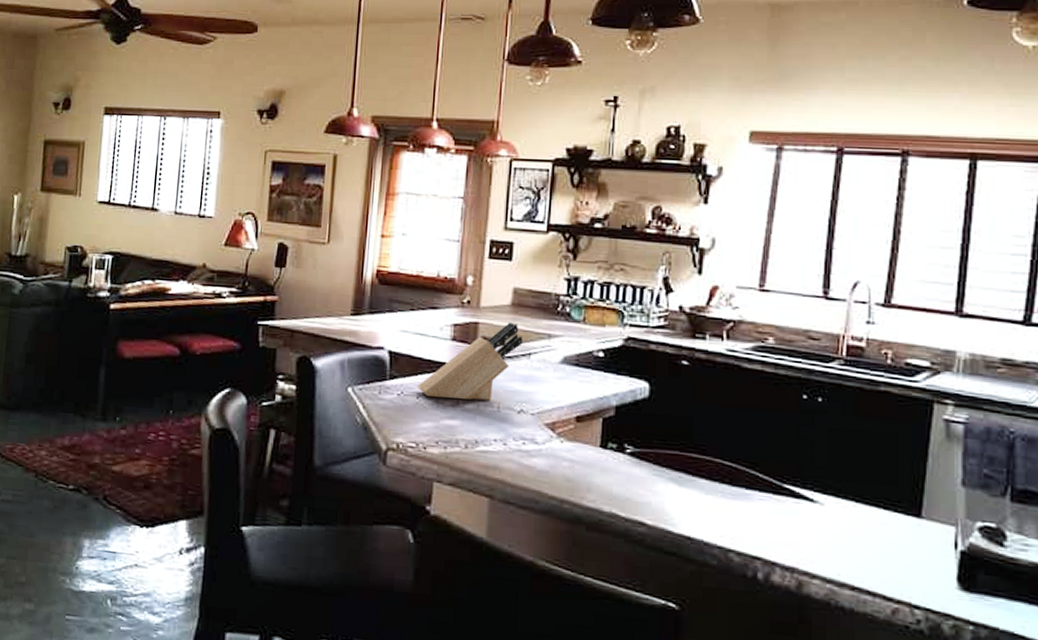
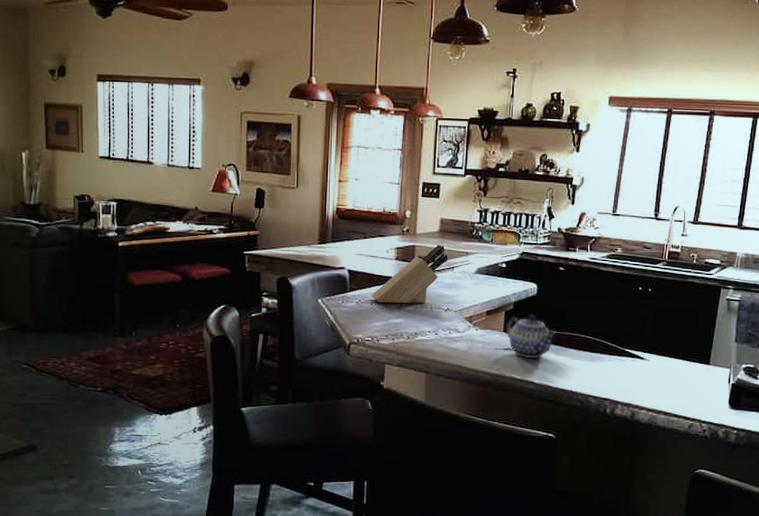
teapot: none [604,425,678,489] -> present [506,315,556,359]

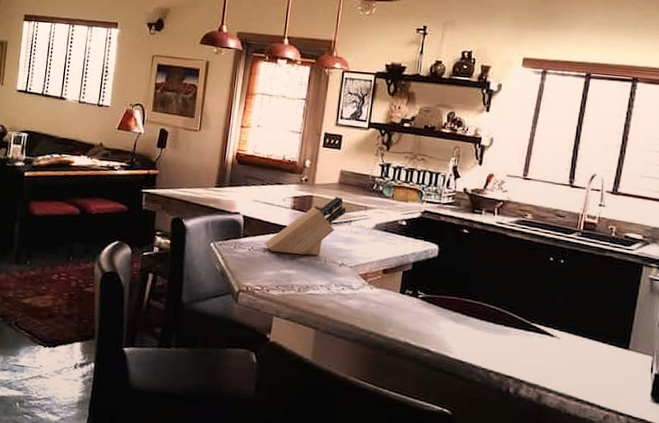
teapot: present [506,315,556,359] -> none [403,277,457,325]

